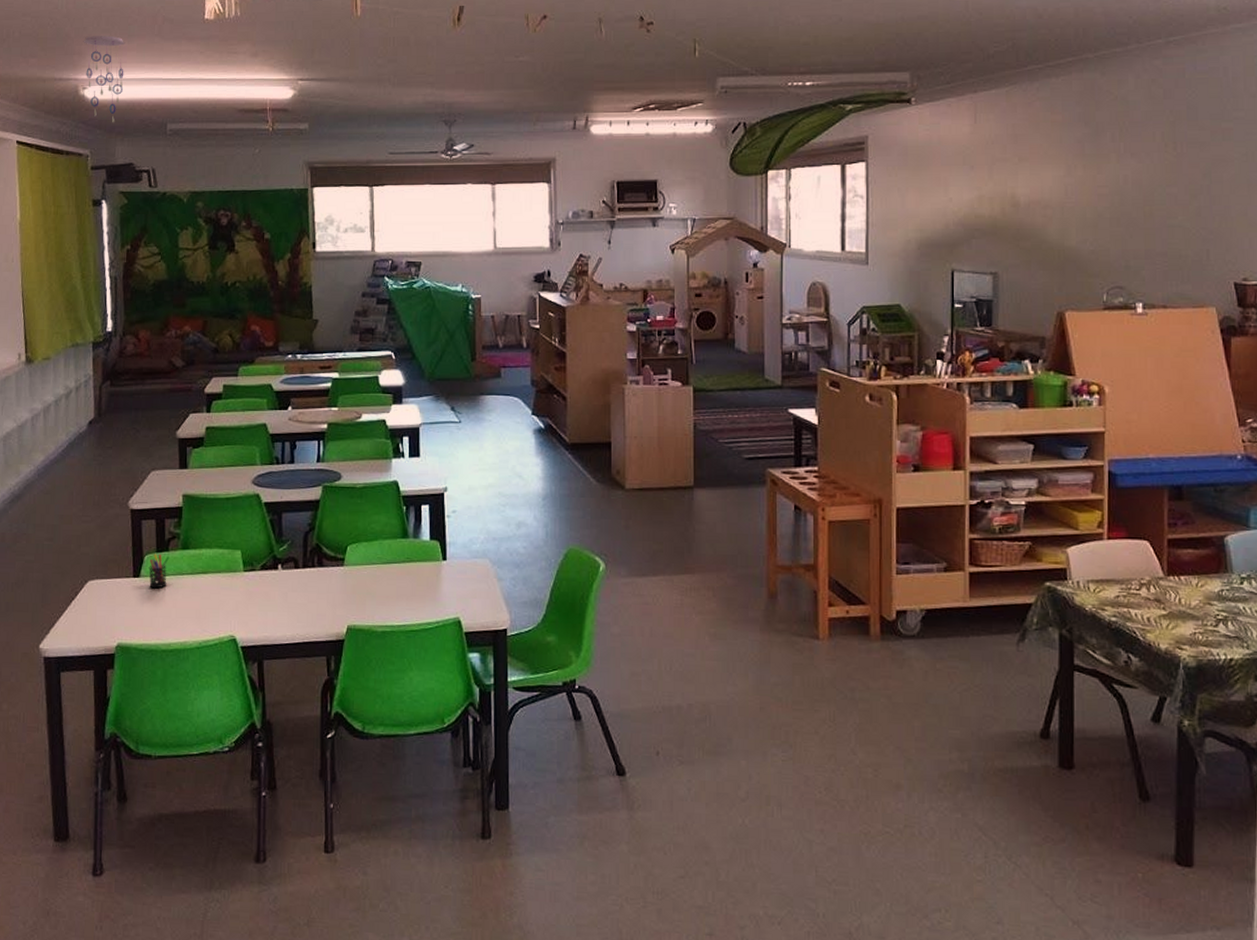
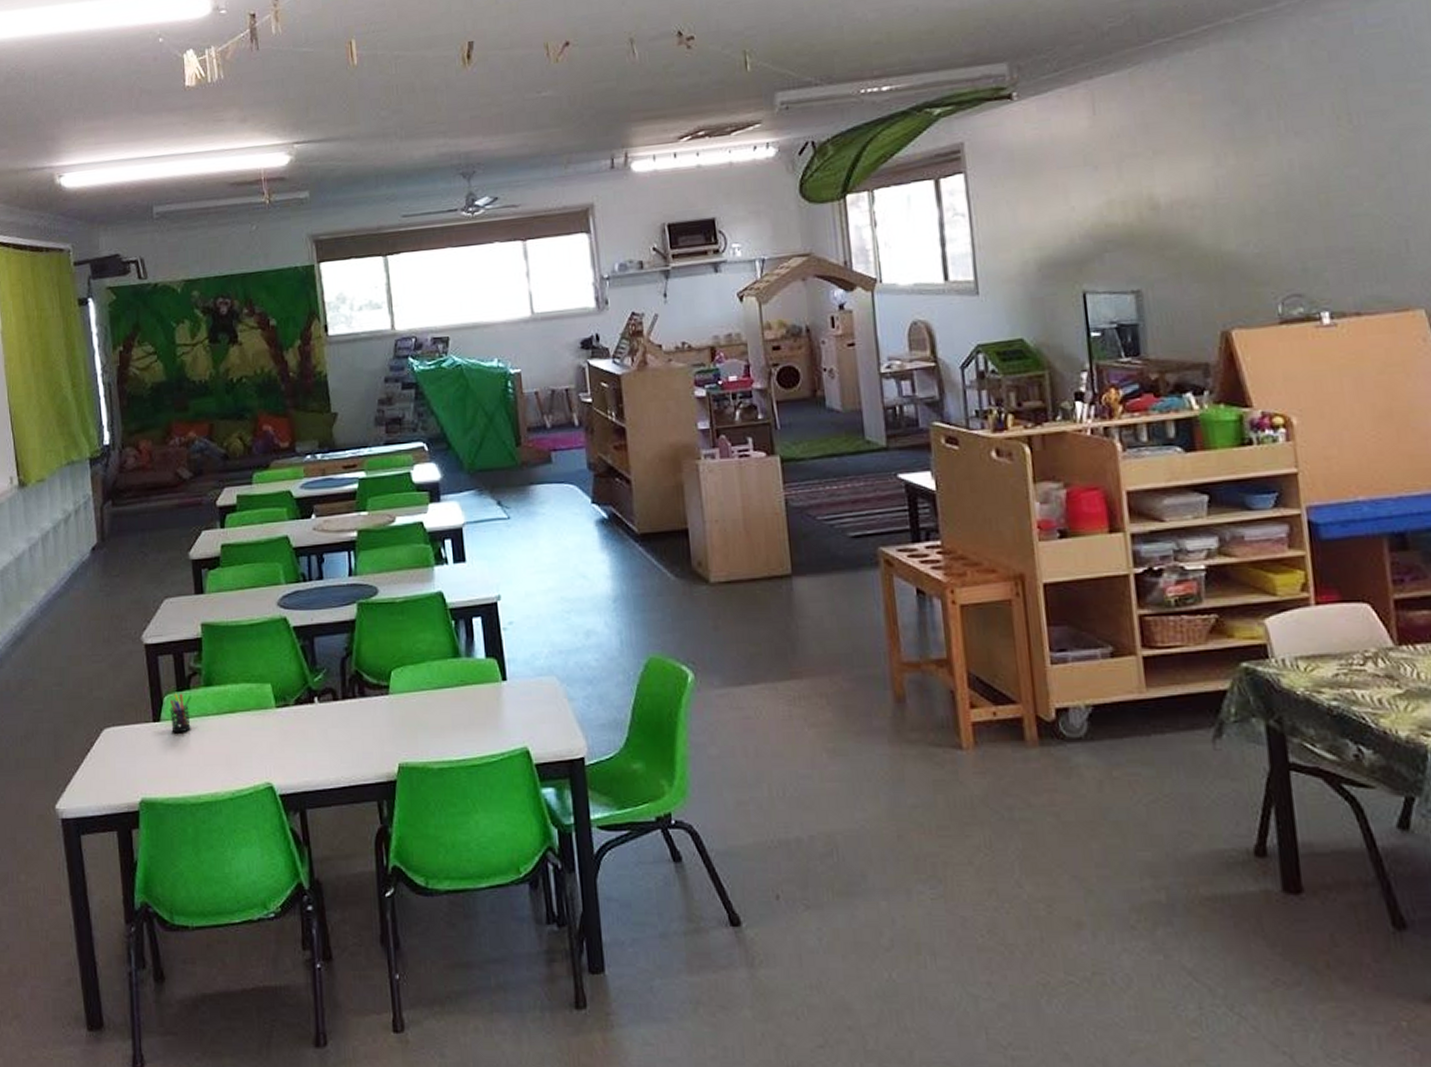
ceiling mobile: present [83,35,125,123] -> none [55,115,102,212]

